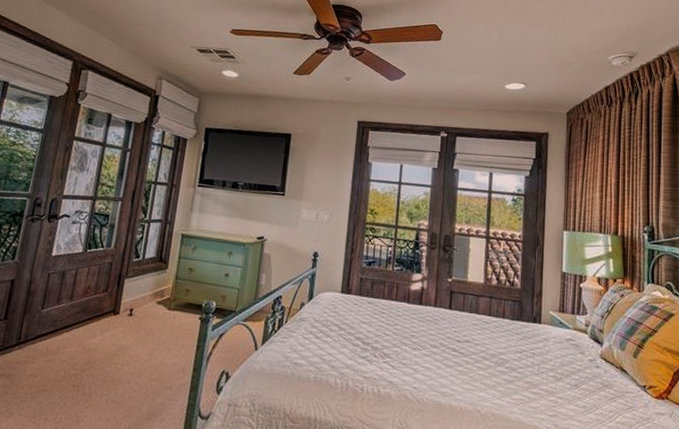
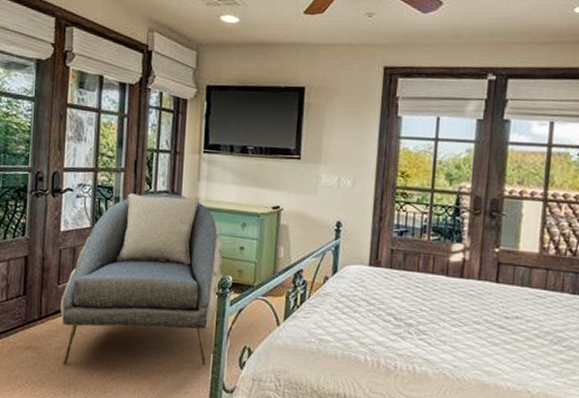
armchair: none [36,221,210,393] -> present [60,193,223,366]

